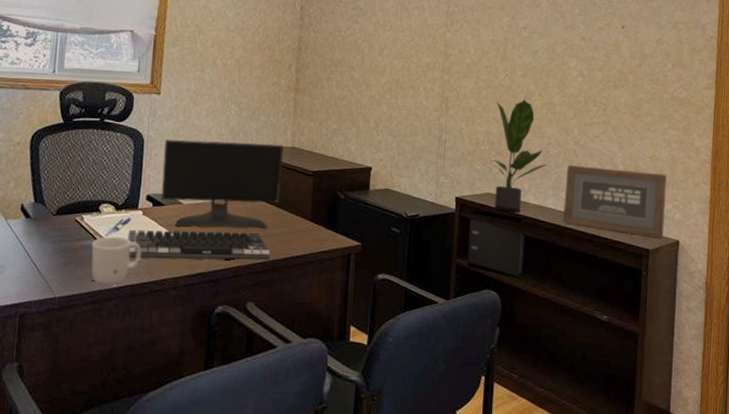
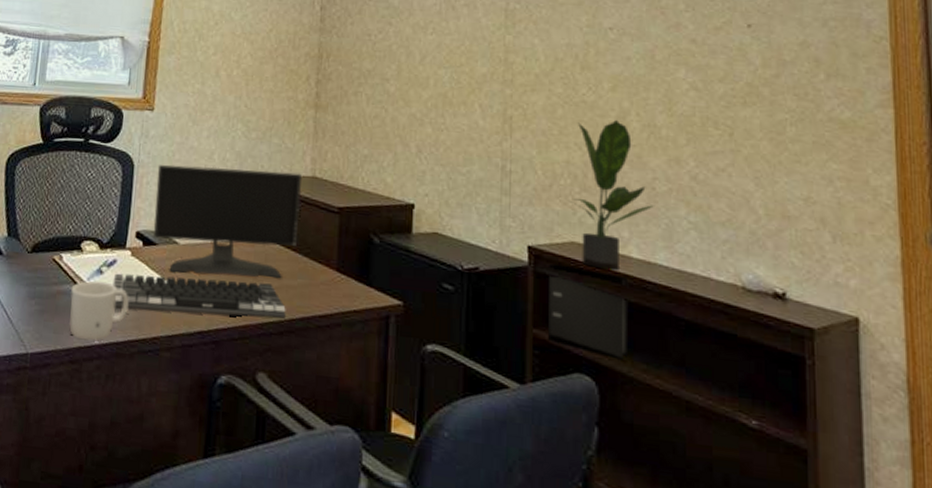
picture frame: present [562,165,667,239] -> none [680,207,834,314]

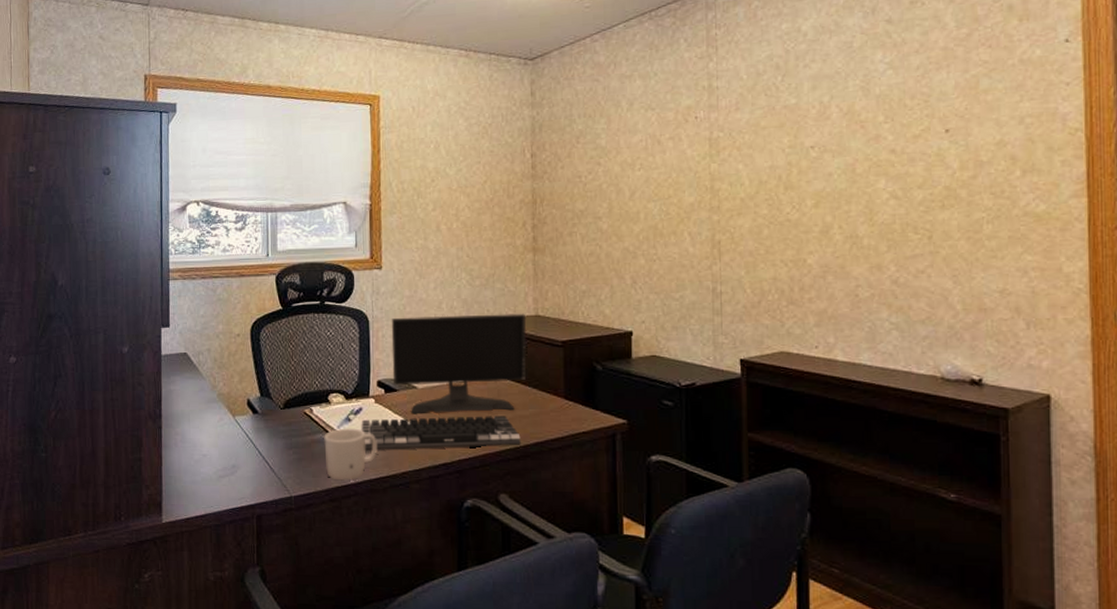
binder: present [548,263,629,360] -> none [761,373,837,453]
potted plant: present [570,119,655,269] -> none [778,234,859,373]

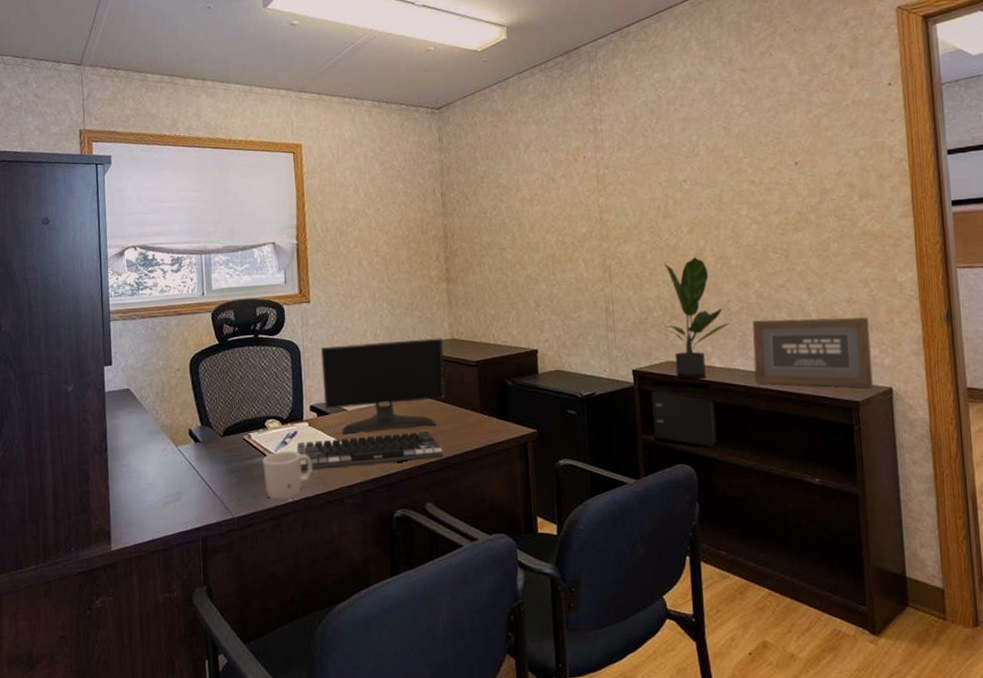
binder: none [761,373,837,453] -> present [651,381,718,449]
potted plant: none [778,234,859,373] -> present [663,256,731,379]
picture frame: none [883,309,1028,394] -> present [752,317,873,388]

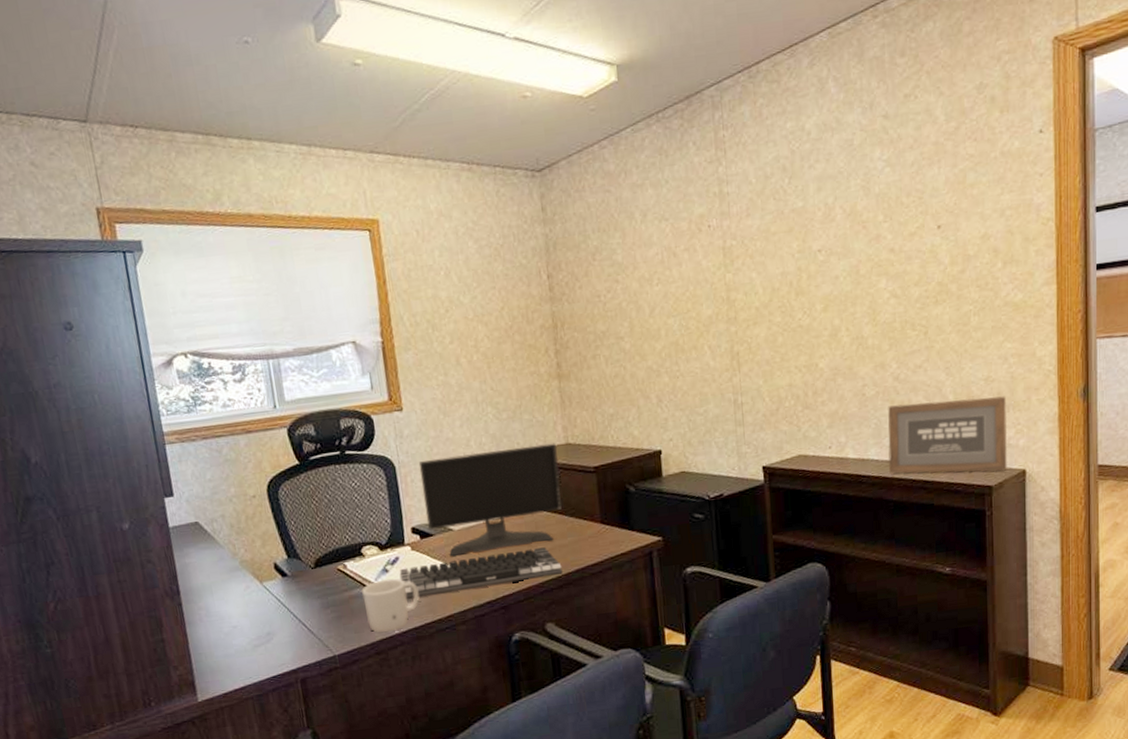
binder: present [651,381,718,449] -> none [782,475,851,545]
potted plant: present [663,256,731,379] -> none [795,337,866,474]

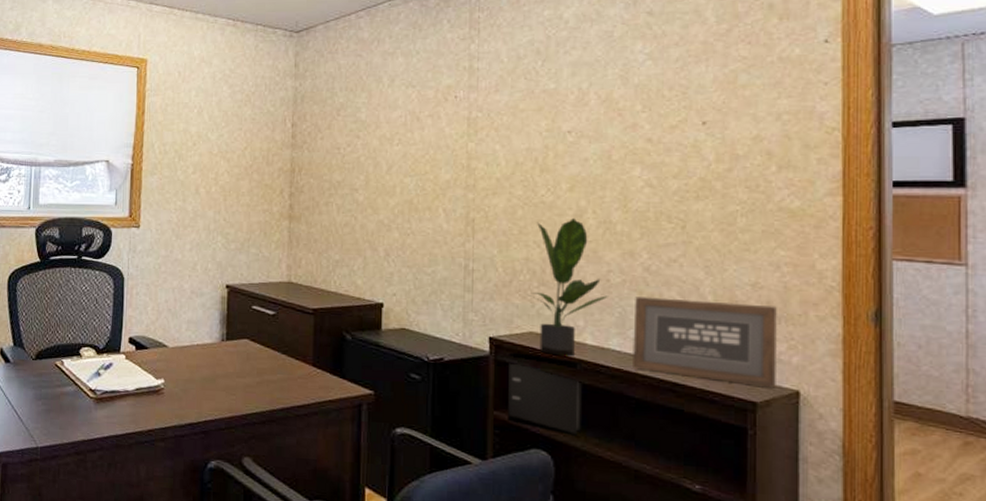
mug: present [362,578,420,633] -> none [73,382,125,435]
computer keyboard: present [399,547,563,599] -> none [110,375,267,411]
computer monitor: present [418,443,562,556] -> none [144,276,278,374]
binder: none [782,475,851,545] -> present [508,352,583,436]
potted plant: none [795,337,866,474] -> present [529,217,610,355]

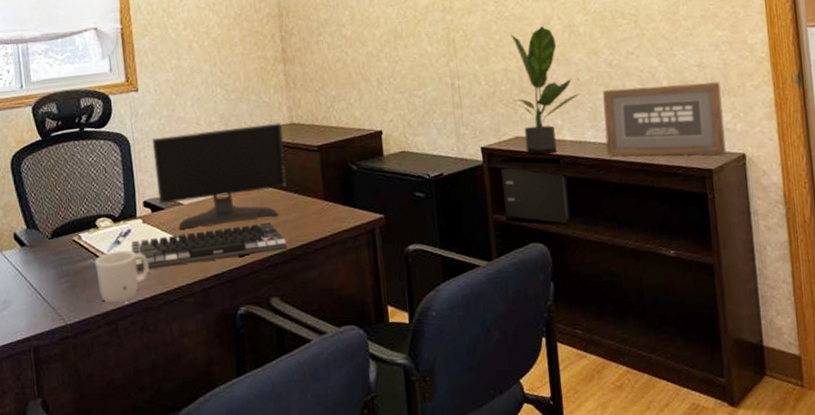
mug: none [73,382,125,435] -> present [95,250,149,304]
computer keyboard: none [110,375,267,411] -> present [130,222,287,271]
computer monitor: none [144,276,278,374] -> present [151,122,287,230]

